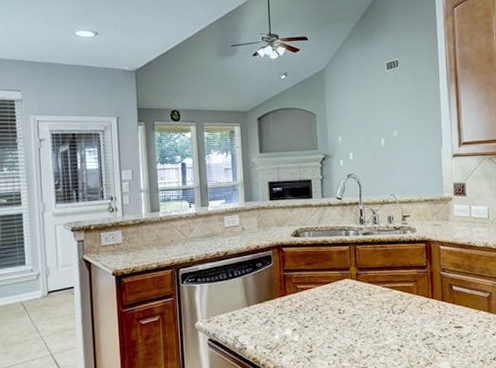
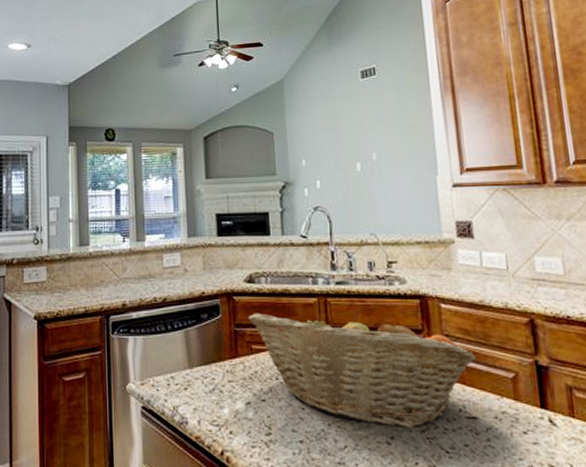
fruit basket: none [294,254,463,339] -> present [248,310,476,429]

